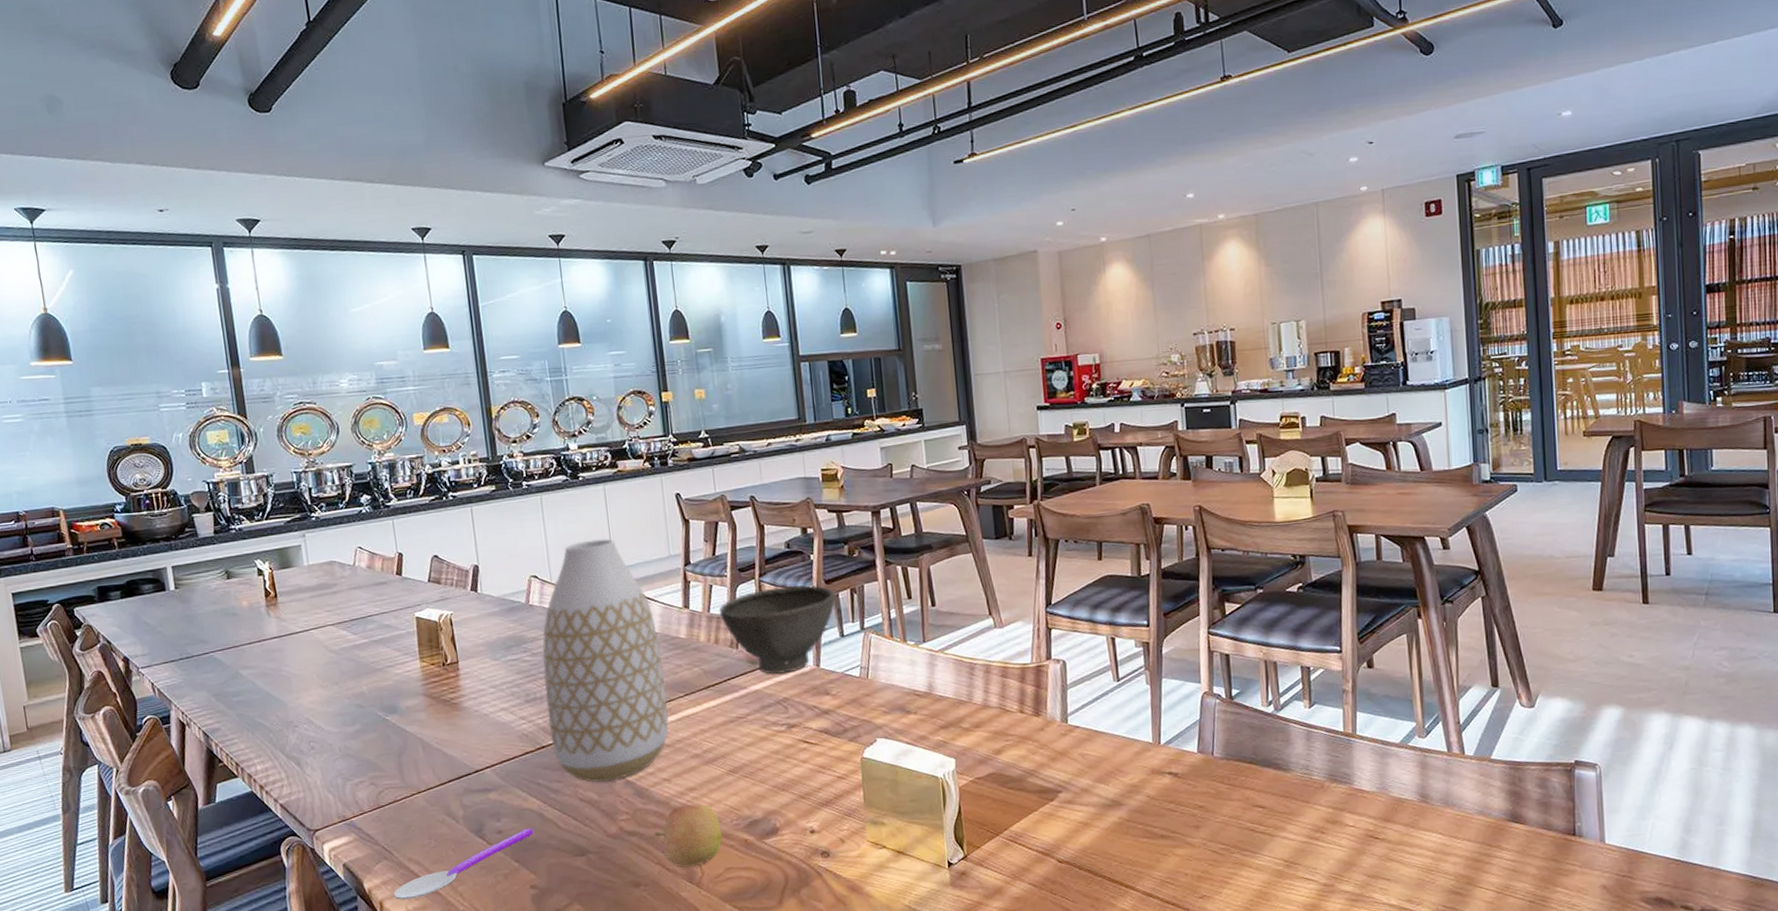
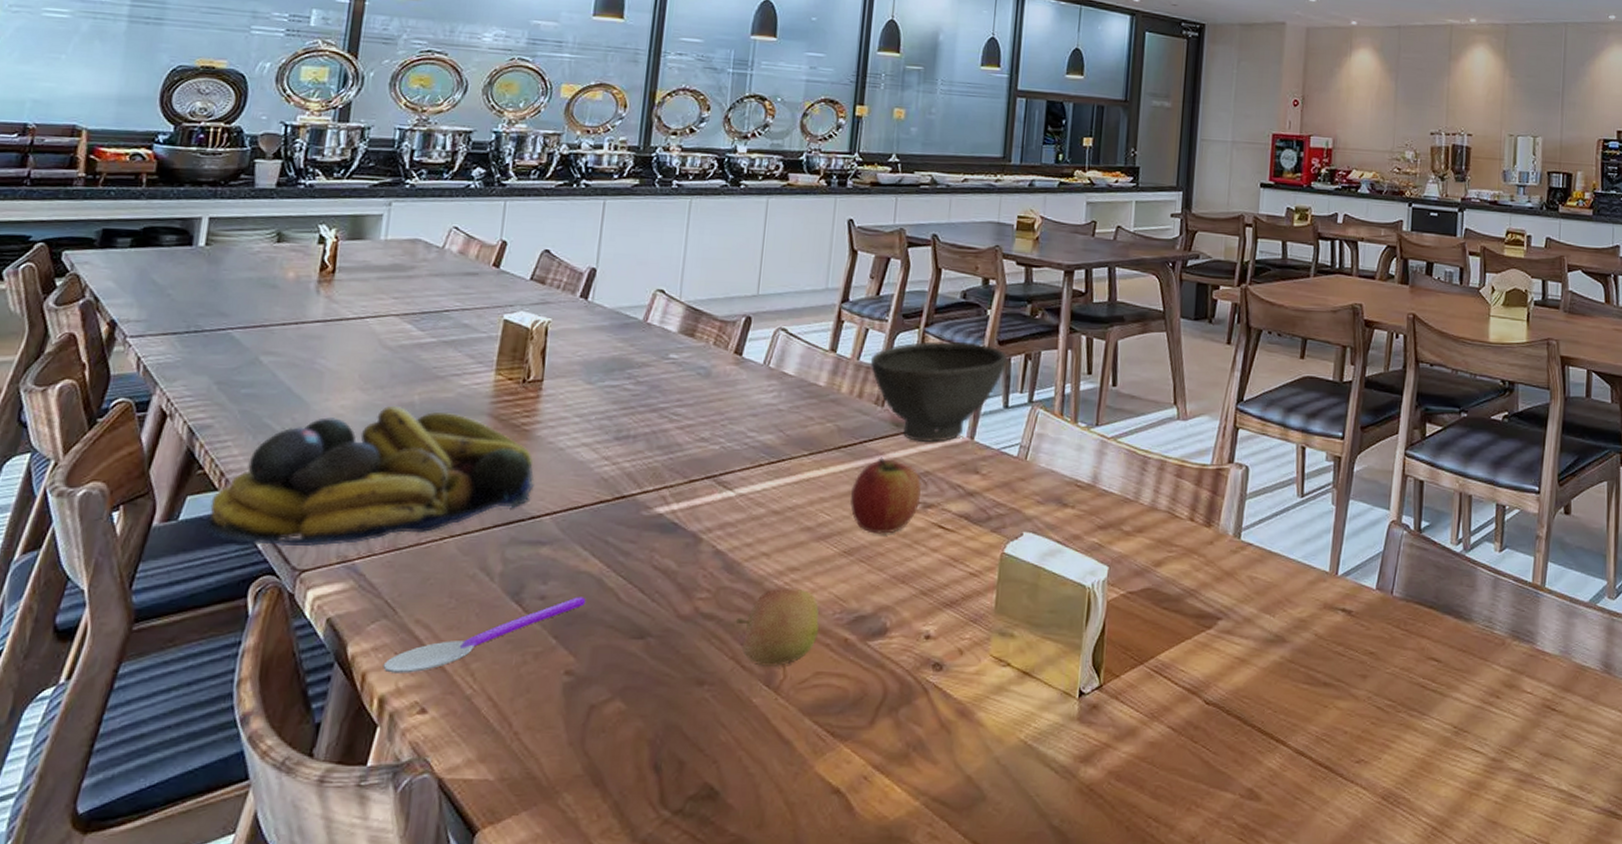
fruit bowl: none [235,696,472,818] -> present [202,405,534,547]
vase: present [542,539,669,783] -> none [634,257,794,549]
apple: none [725,691,785,754] -> present [849,457,921,534]

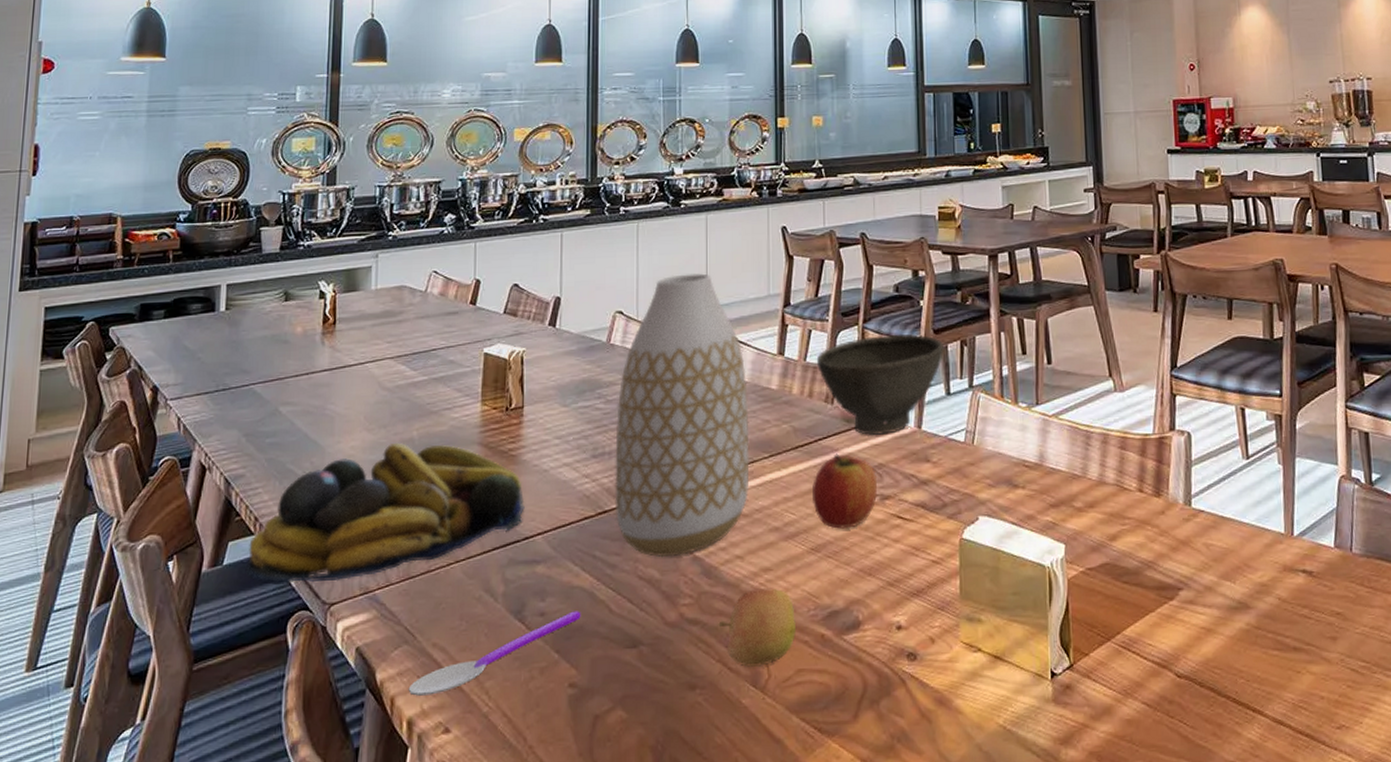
vase: none [634,257,794,549] -> present [615,273,750,558]

